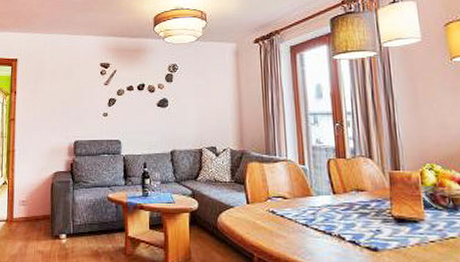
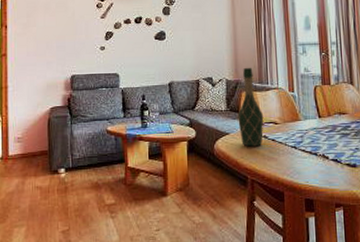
wine bottle: none [243,138,272,222] -> present [238,68,264,147]

